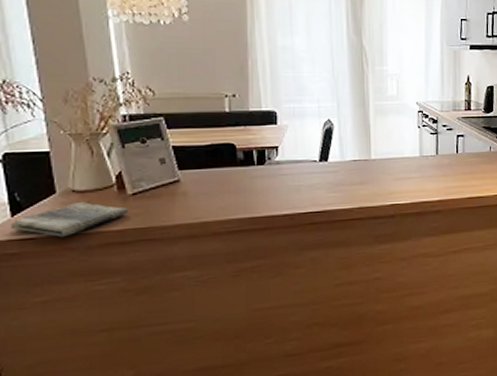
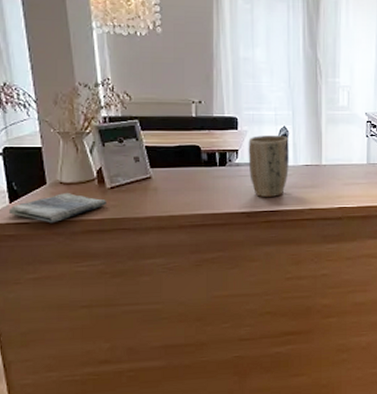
plant pot: none [289,129,336,198] -> present [248,136,290,198]

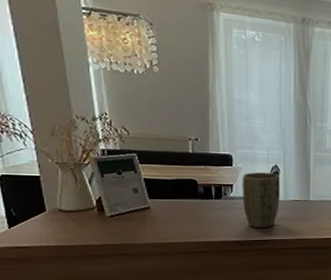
dish towel: present [8,193,108,224] -> none [7,220,108,248]

